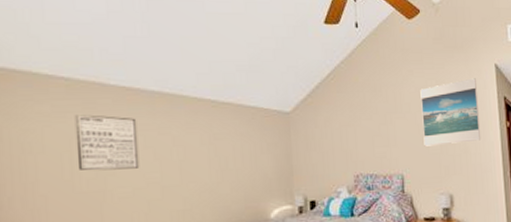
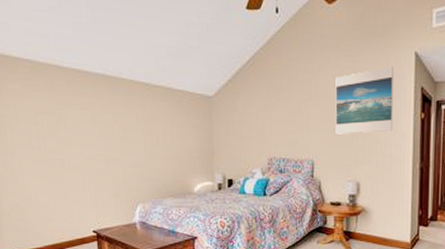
wall art: present [74,113,140,171] -> none [38,92,89,142]

